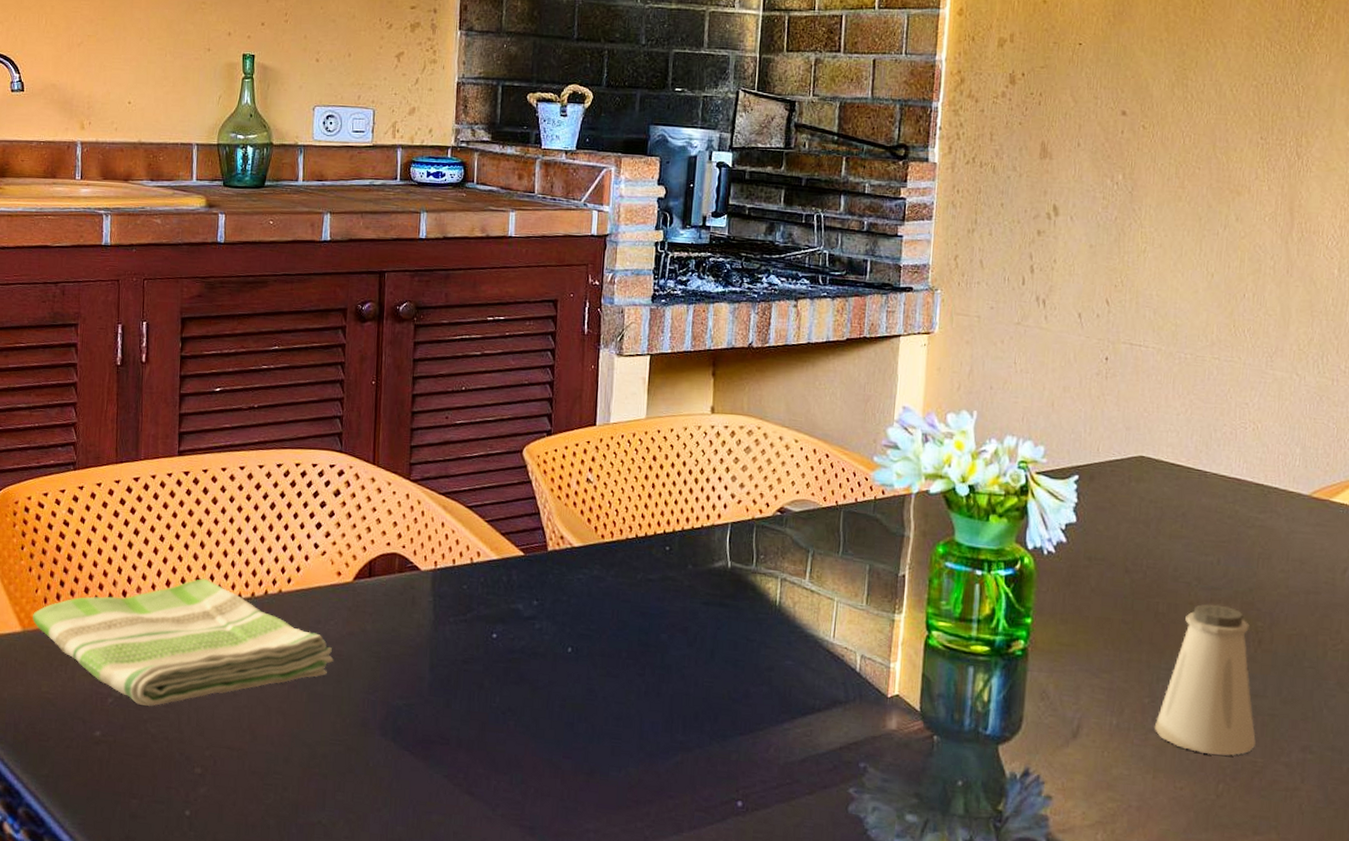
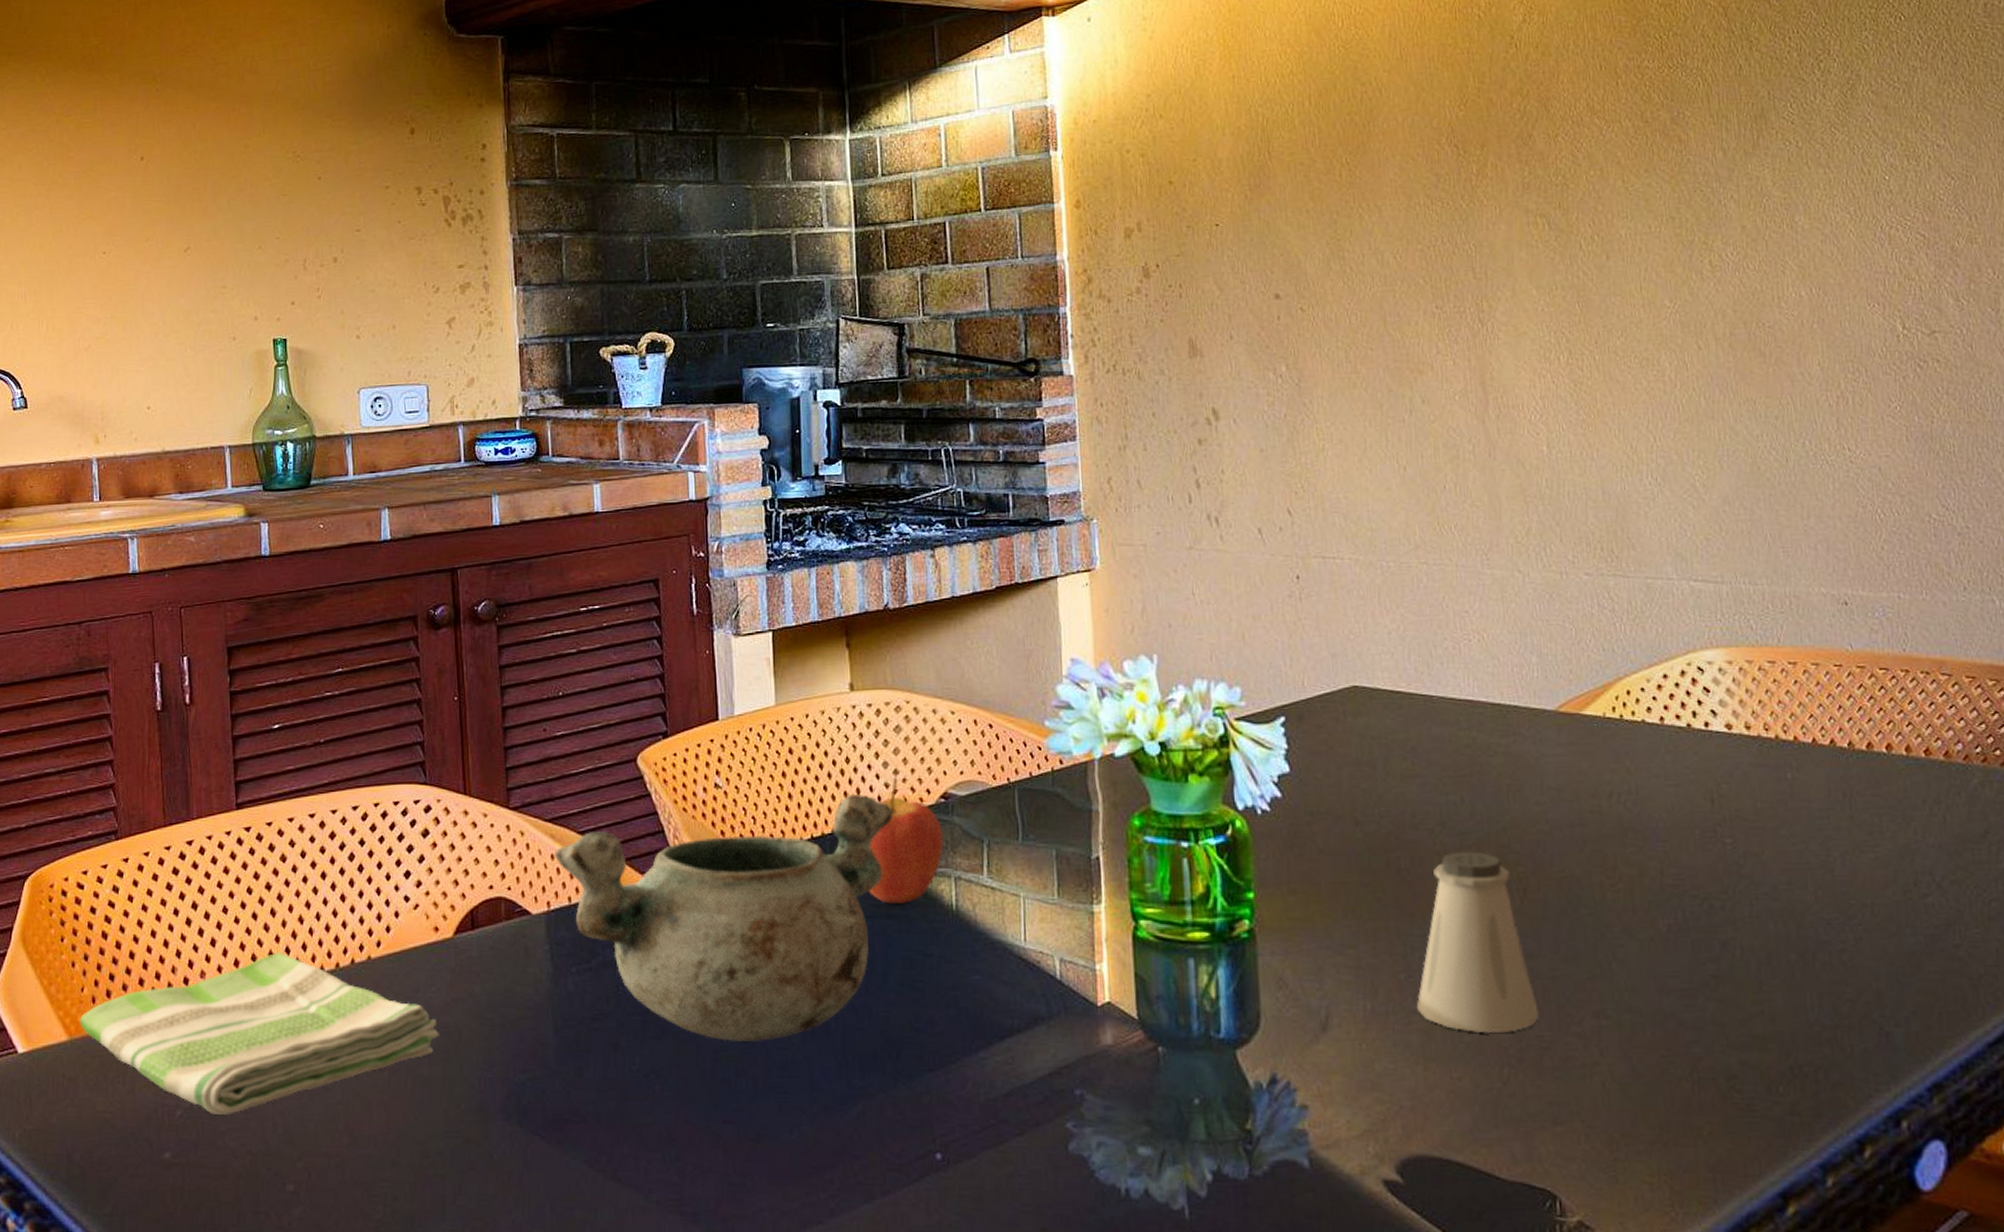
decorative bowl: none [444,499,736,695] -> present [553,793,894,1041]
fruit: none [707,490,776,596] -> present [869,778,944,905]

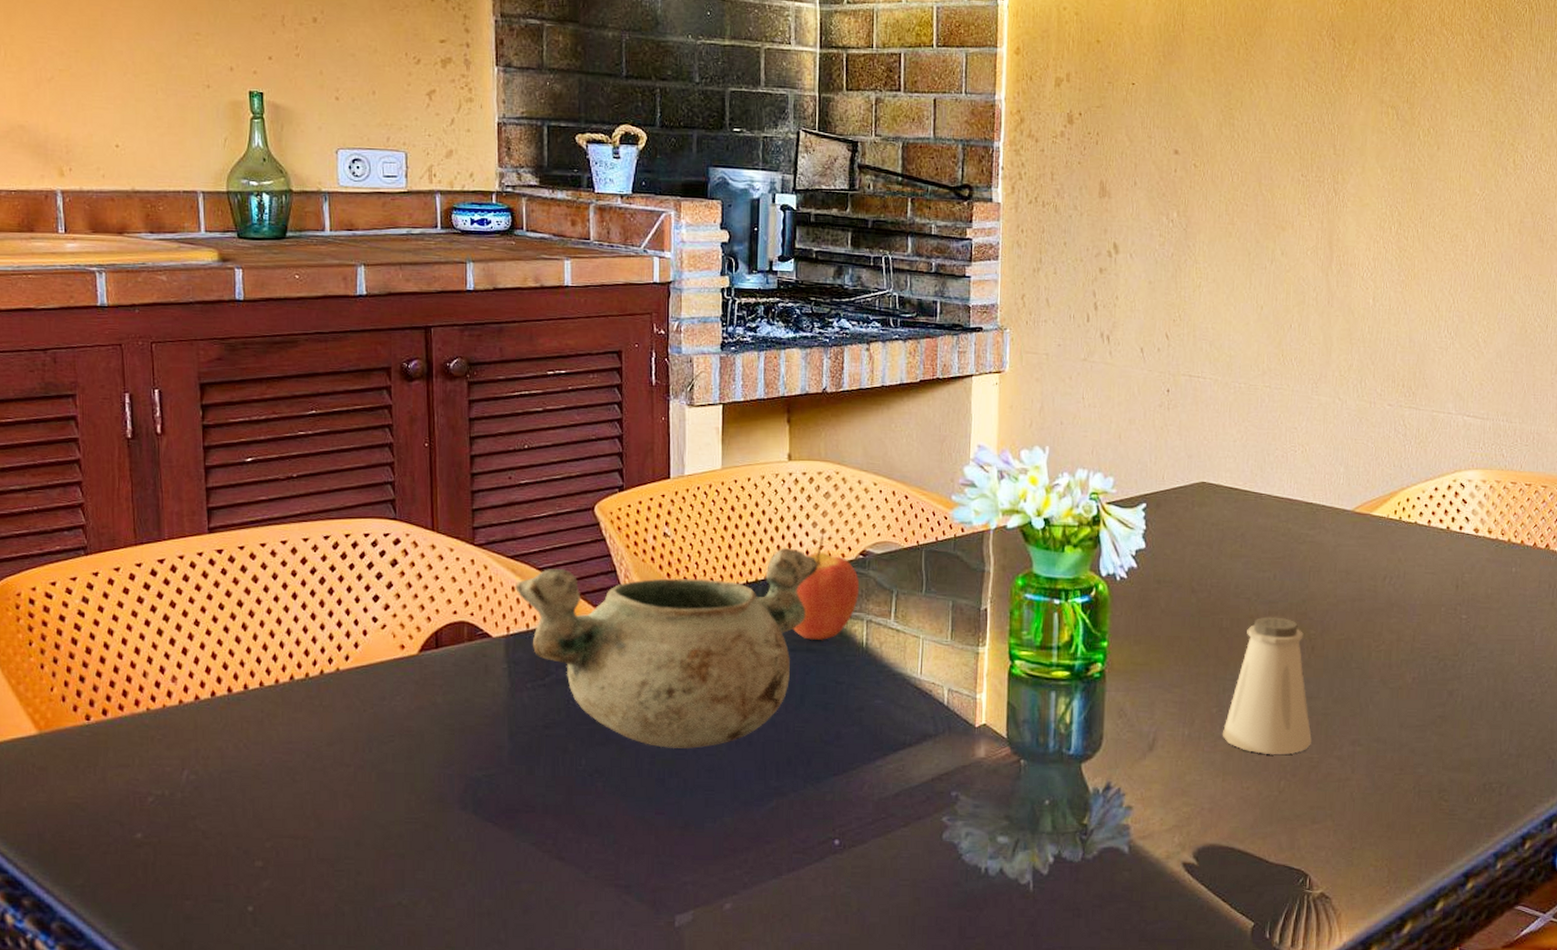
dish towel: present [80,953,439,1115] -> none [50,662,403,801]

